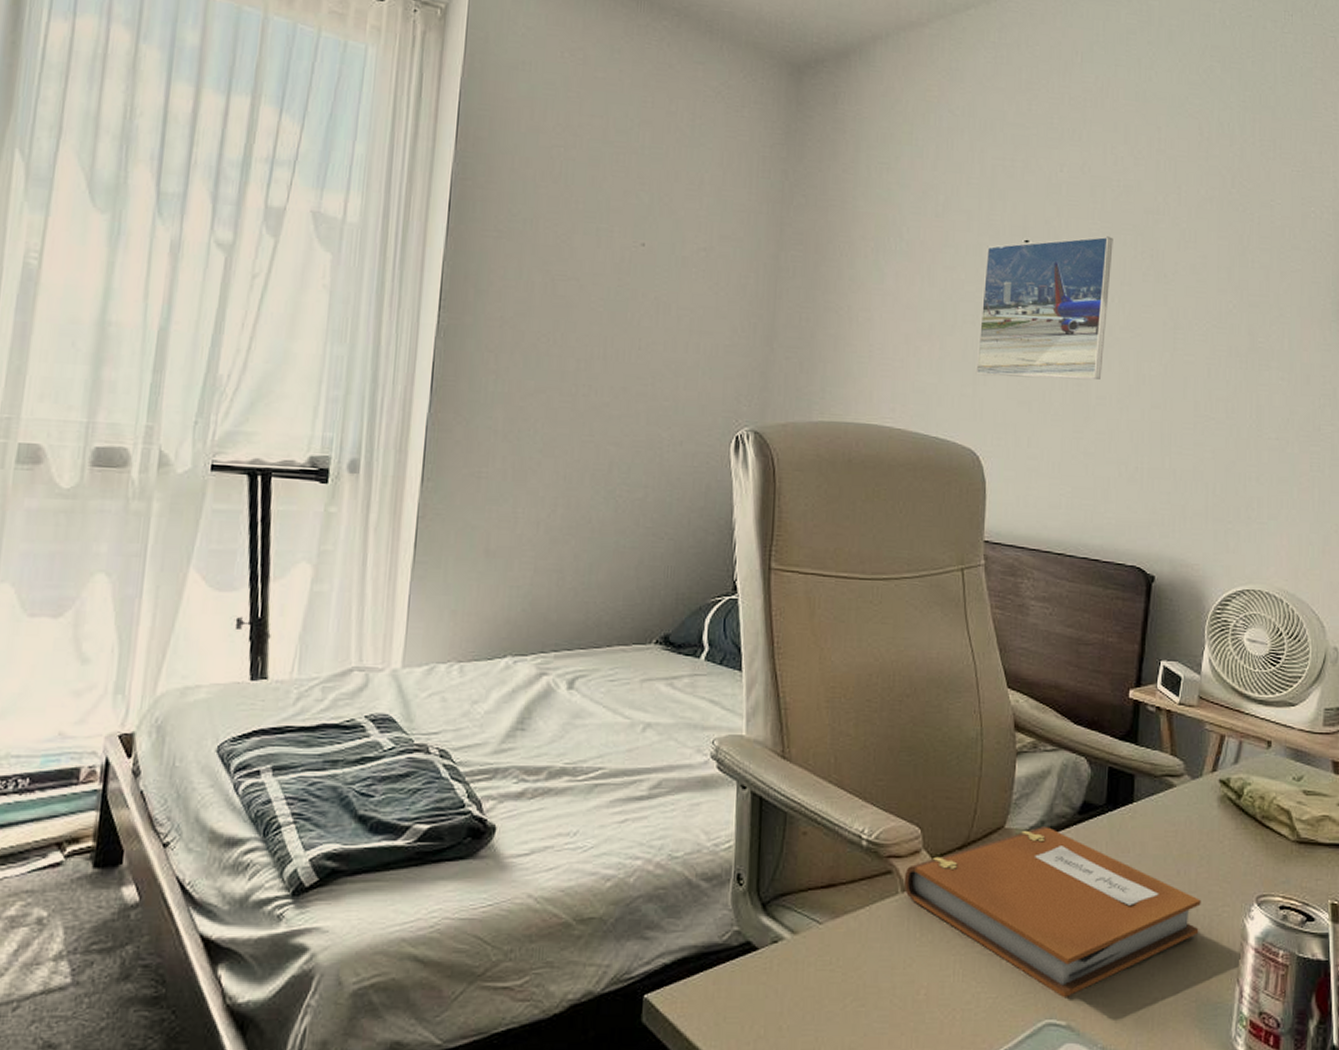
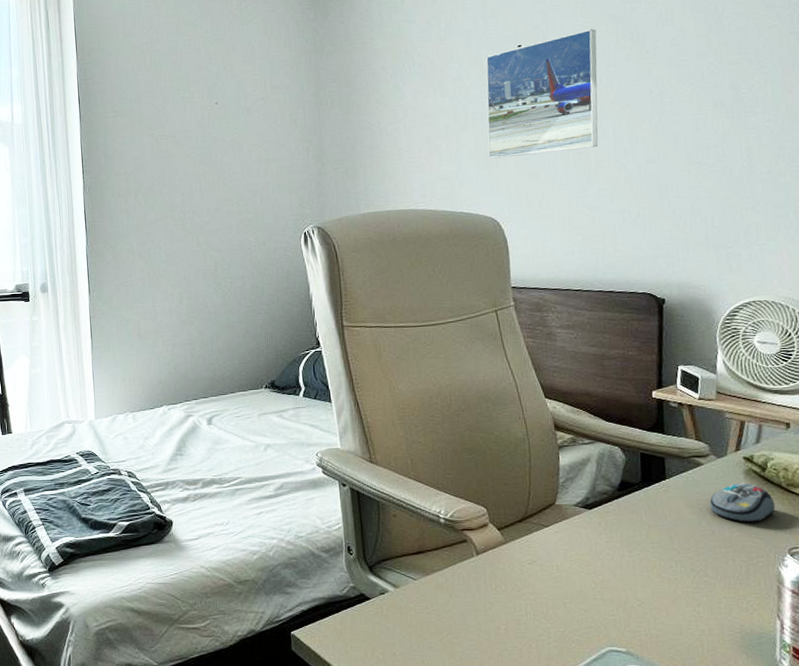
notebook: present [903,827,1201,999] -> none [477,502,737,631]
computer mouse: none [1178,811,1247,862] -> present [709,482,776,523]

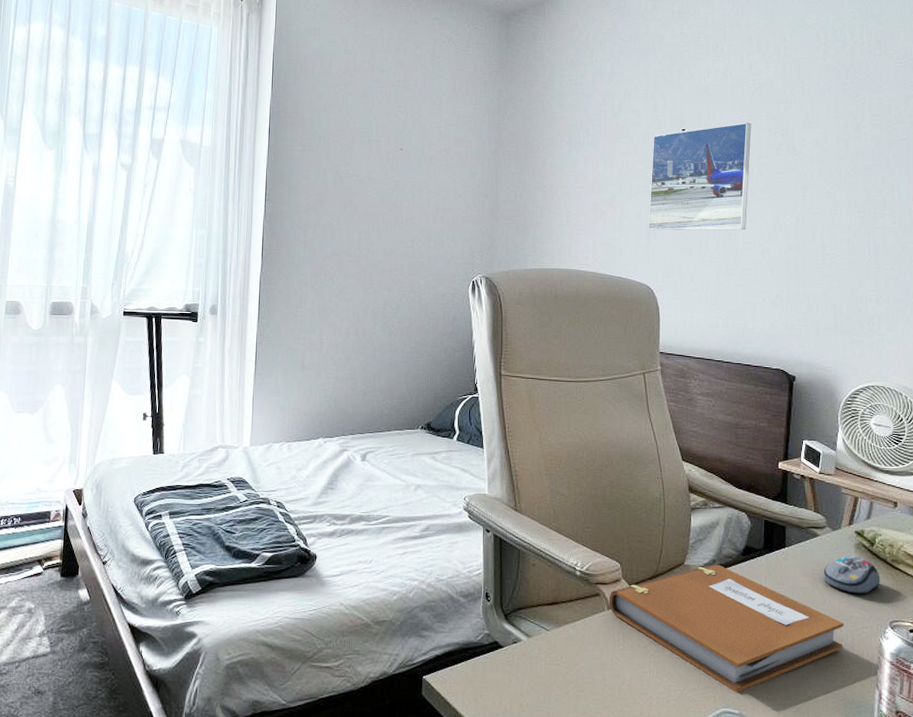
notebook: none [477,502,737,631] -> present [609,564,844,693]

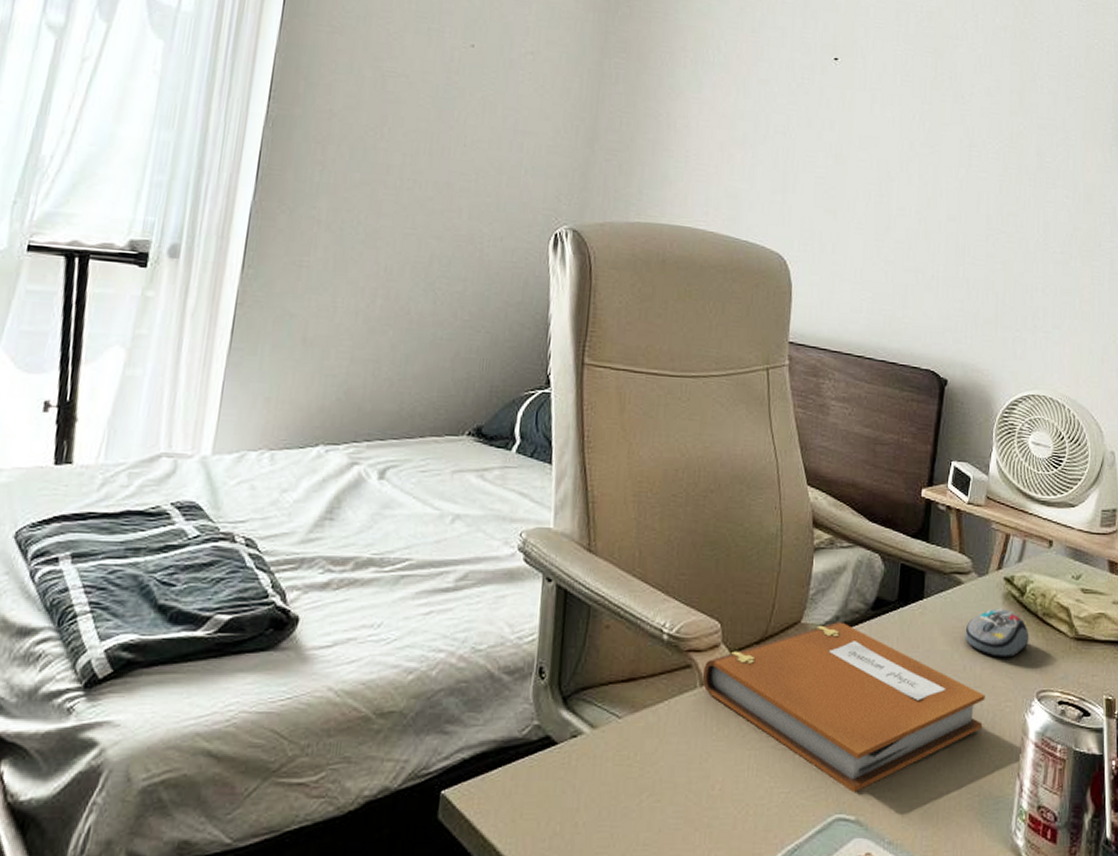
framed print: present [648,122,752,231] -> none [785,57,916,192]

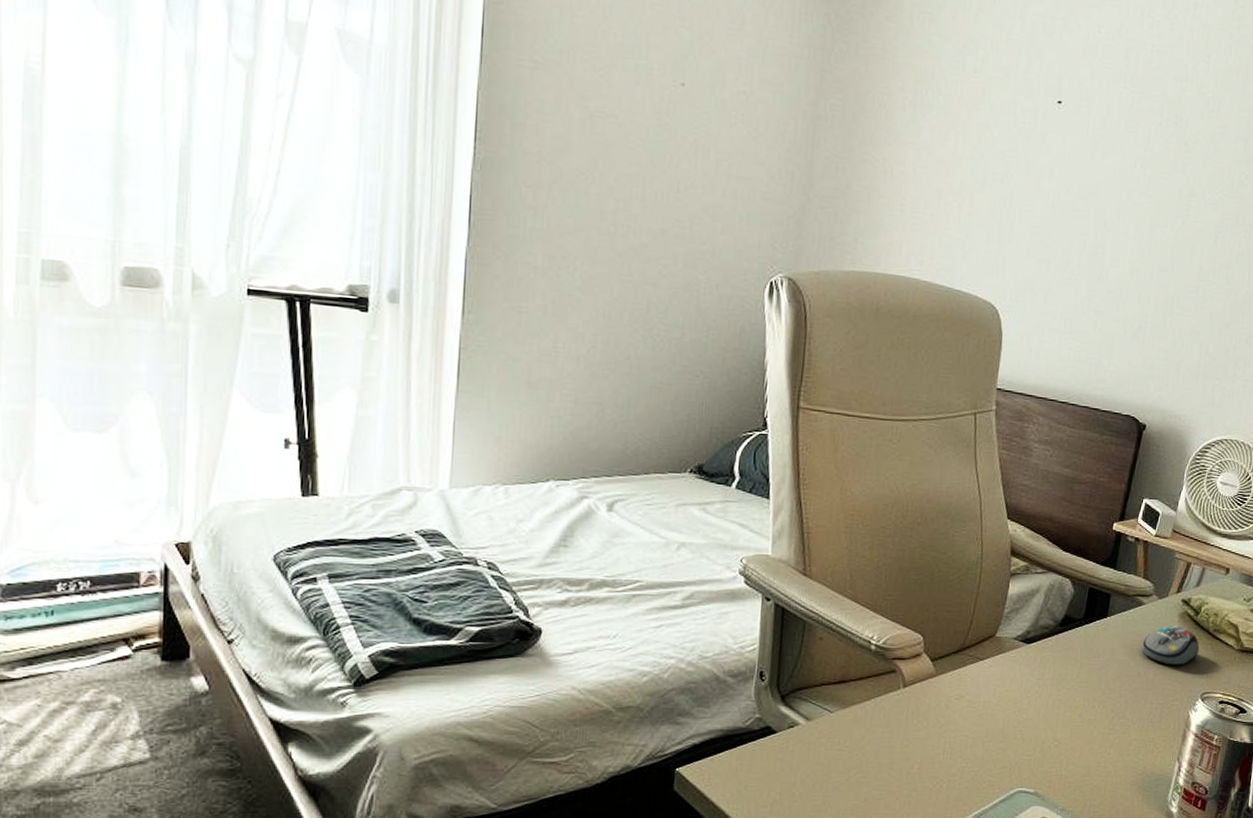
notebook: present [702,622,985,793] -> none [905,636,1155,772]

